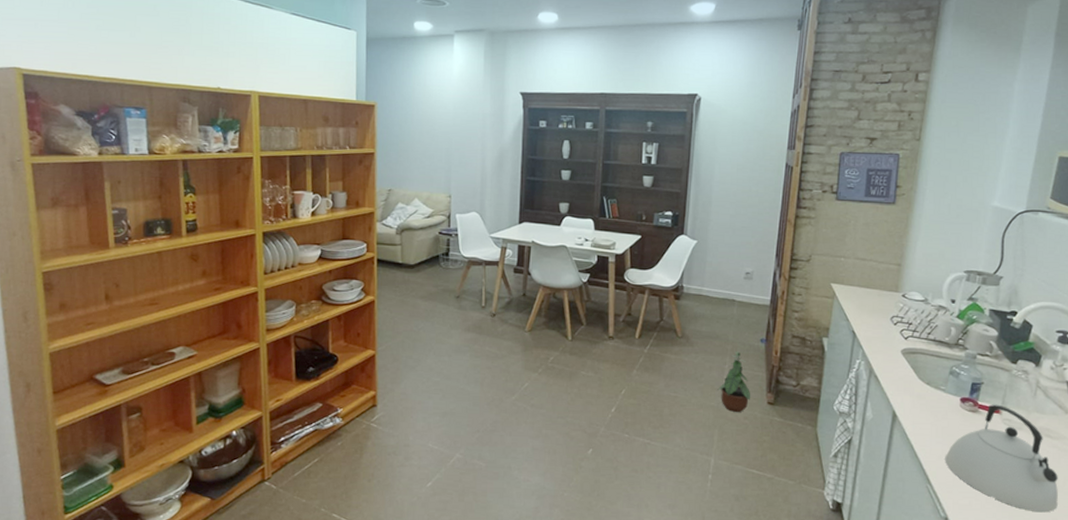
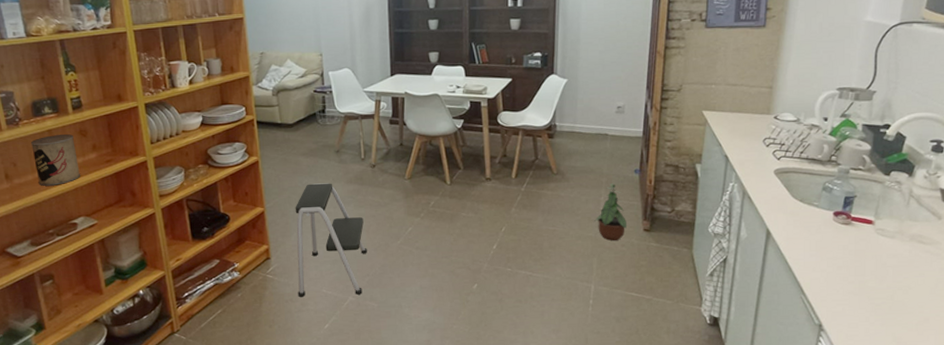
tin can: none [137,257,186,311] -> present [30,134,80,186]
step stool: none [402,329,480,452] -> present [295,183,367,298]
kettle: present [945,404,1058,513] -> none [818,215,930,314]

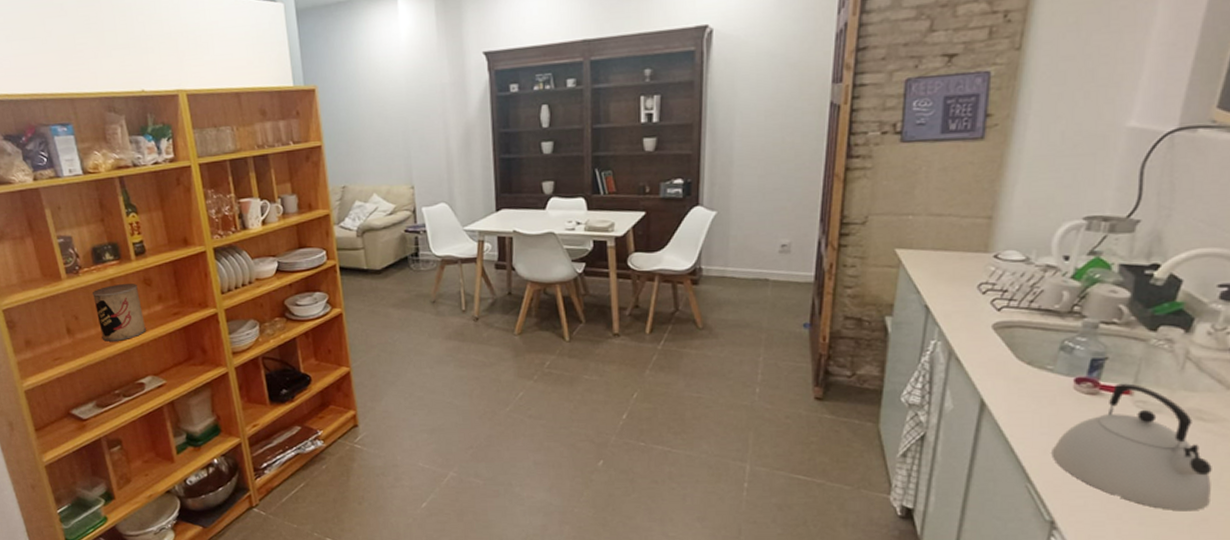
step stool: present [295,183,367,298] -> none [385,339,470,472]
potted plant: present [594,183,628,241] -> none [750,340,794,411]
kettle: none [818,215,930,314] -> present [1051,383,1212,512]

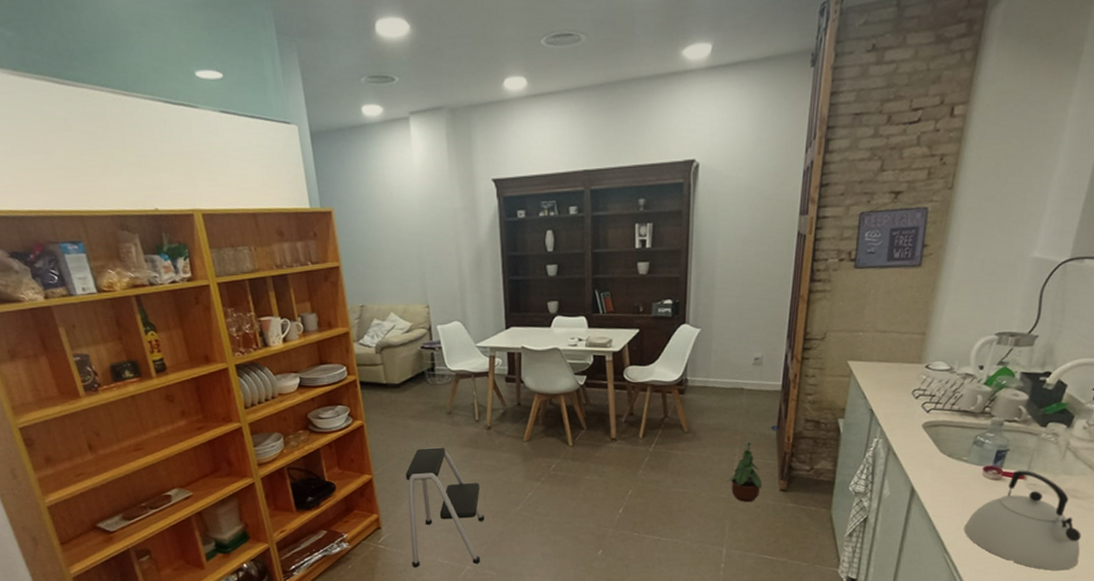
tin can: present [92,284,146,342] -> none [112,400,170,457]
step stool: none [385,339,470,472] -> present [405,447,485,568]
potted plant: none [750,340,794,411] -> present [727,441,763,502]

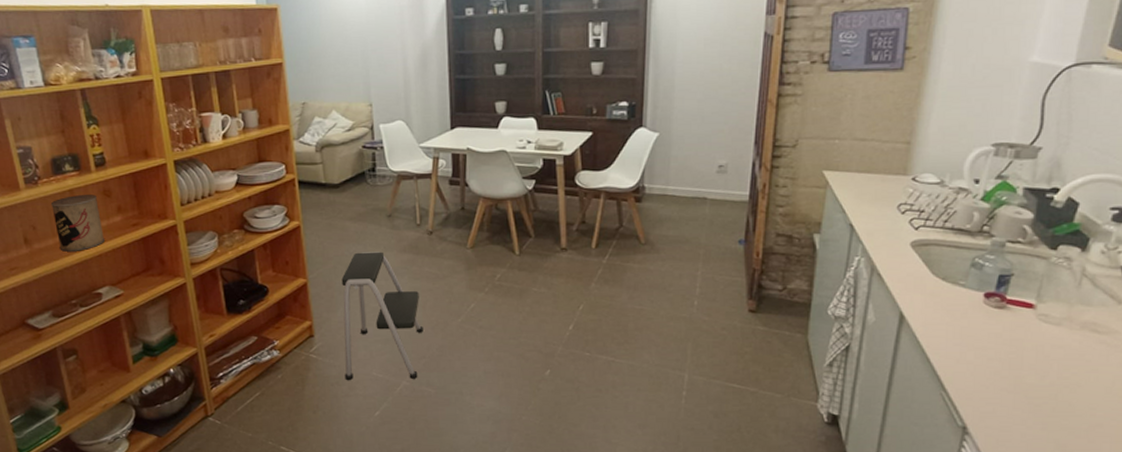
tin can: none [112,400,170,457] -> present [50,195,105,252]
potted plant: present [727,441,763,502] -> none [689,256,729,323]
kettle: present [964,470,1081,571] -> none [964,298,1106,417]

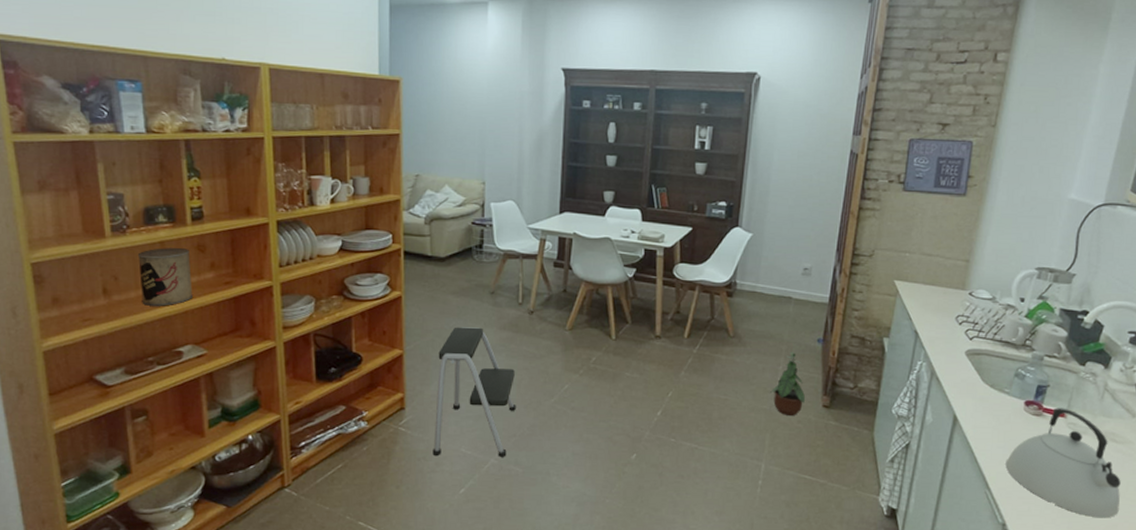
potted plant: none [689,256,729,323] -> present [770,352,806,416]
kettle: none [964,298,1106,417] -> present [1005,407,1121,518]

